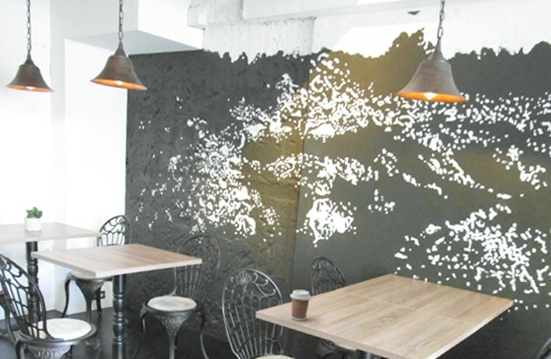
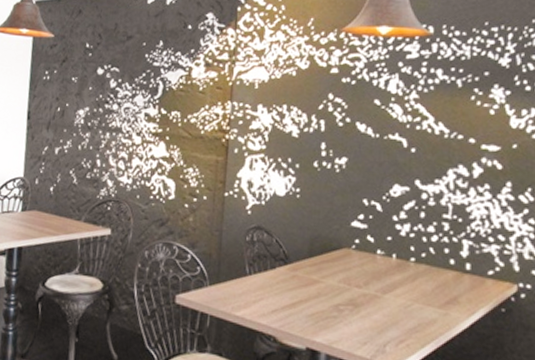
coffee cup: present [290,289,312,321] -> none [218,267,246,309]

